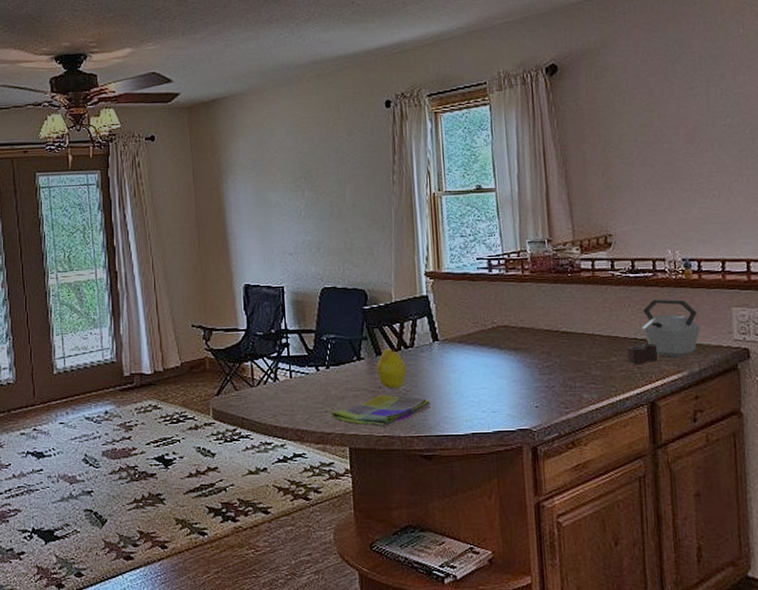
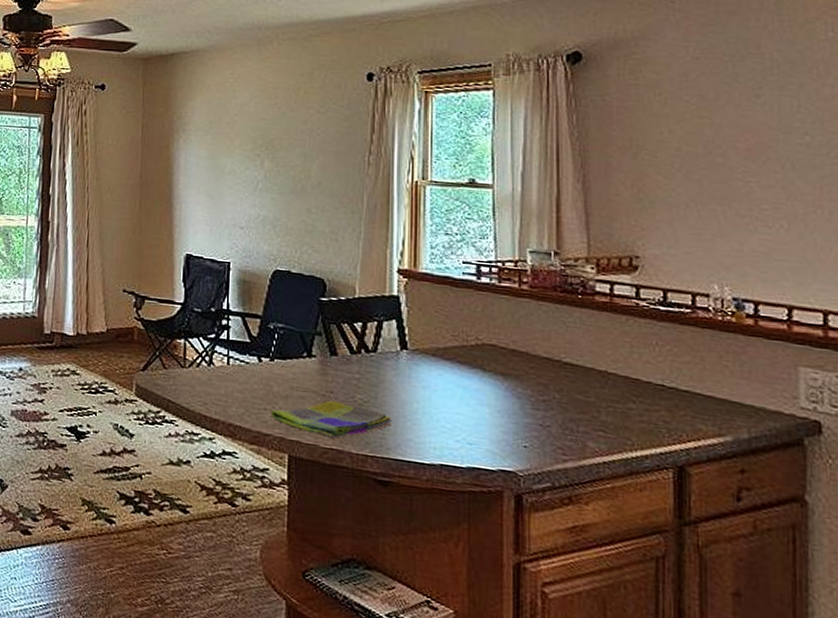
fruit: present [376,348,407,389] -> none [329,349,366,397]
kettle: present [627,299,701,364] -> none [650,341,754,418]

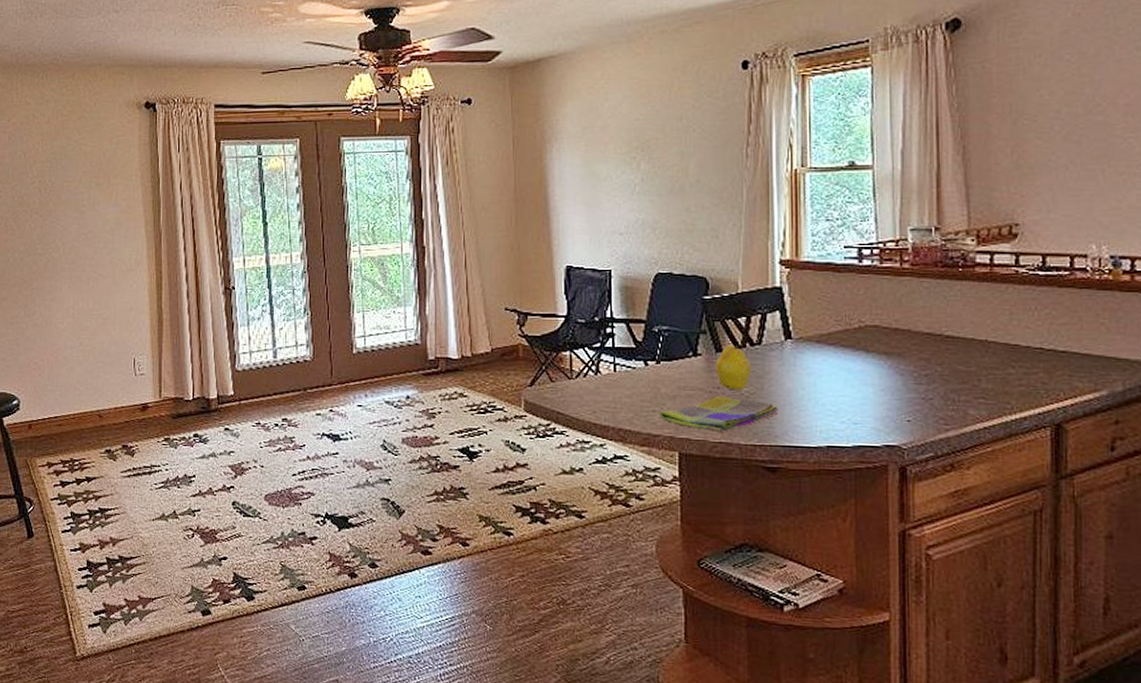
fruit: none [329,349,366,397] -> present [715,344,752,391]

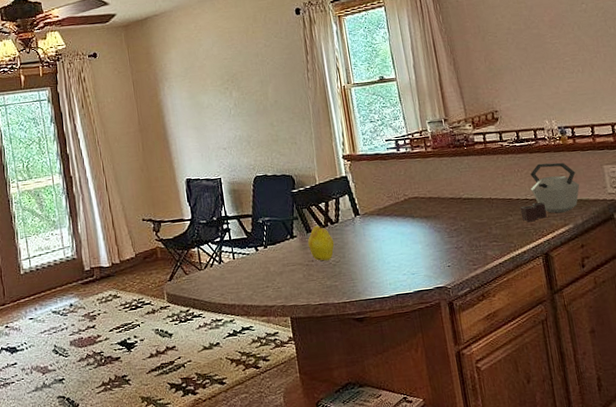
dish towel: present [660,396,778,432] -> none [272,266,358,297]
kettle: none [1029,302,1129,379] -> present [520,162,580,222]

